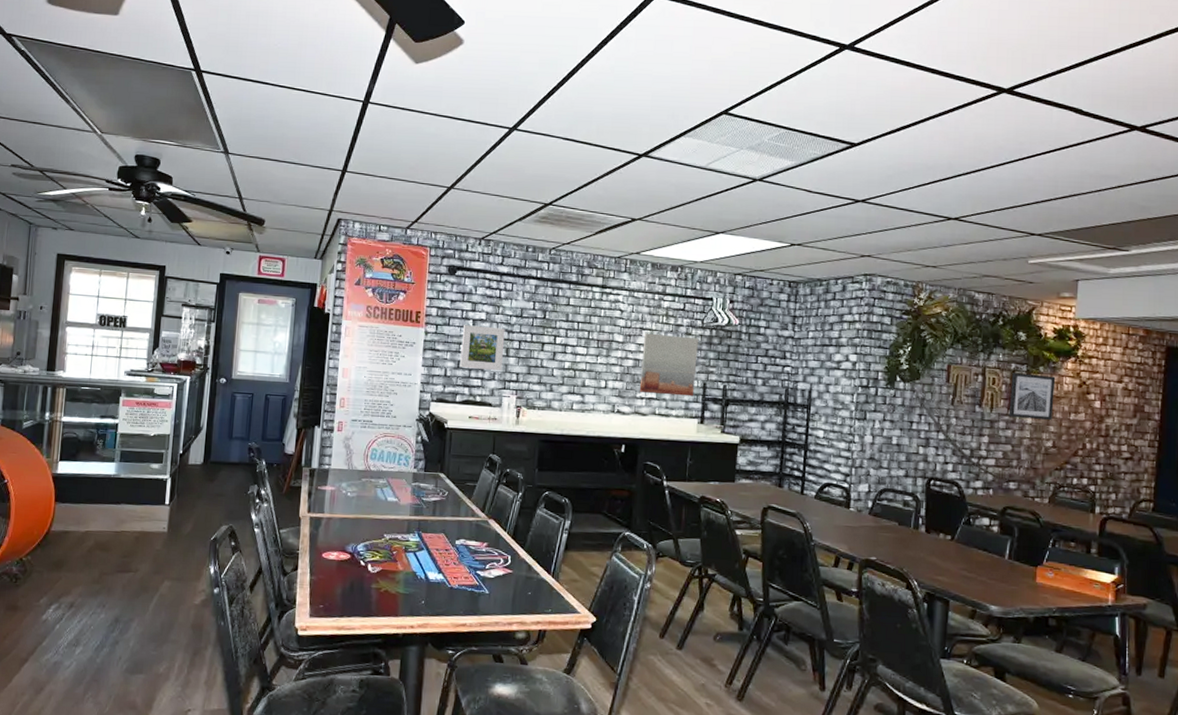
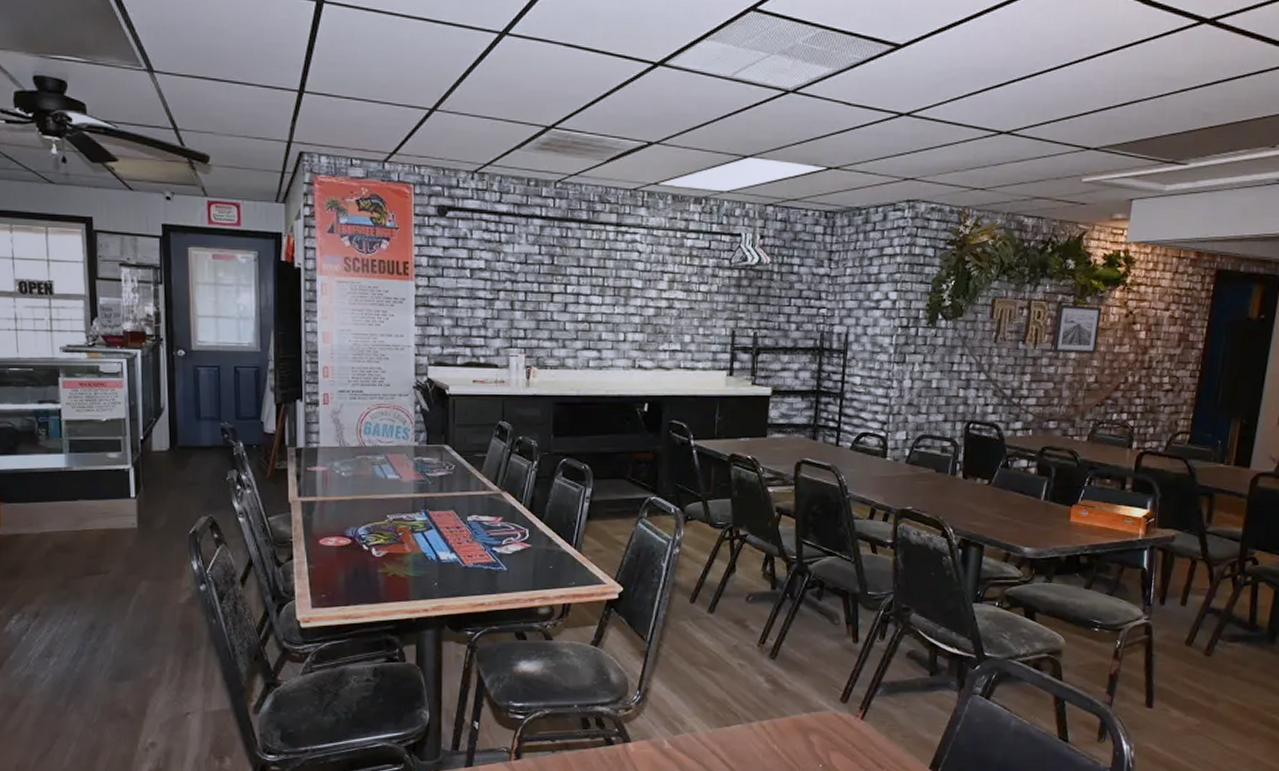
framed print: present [460,325,506,371] -> none [459,275,508,328]
wall art: present [639,333,698,396] -> none [662,277,726,346]

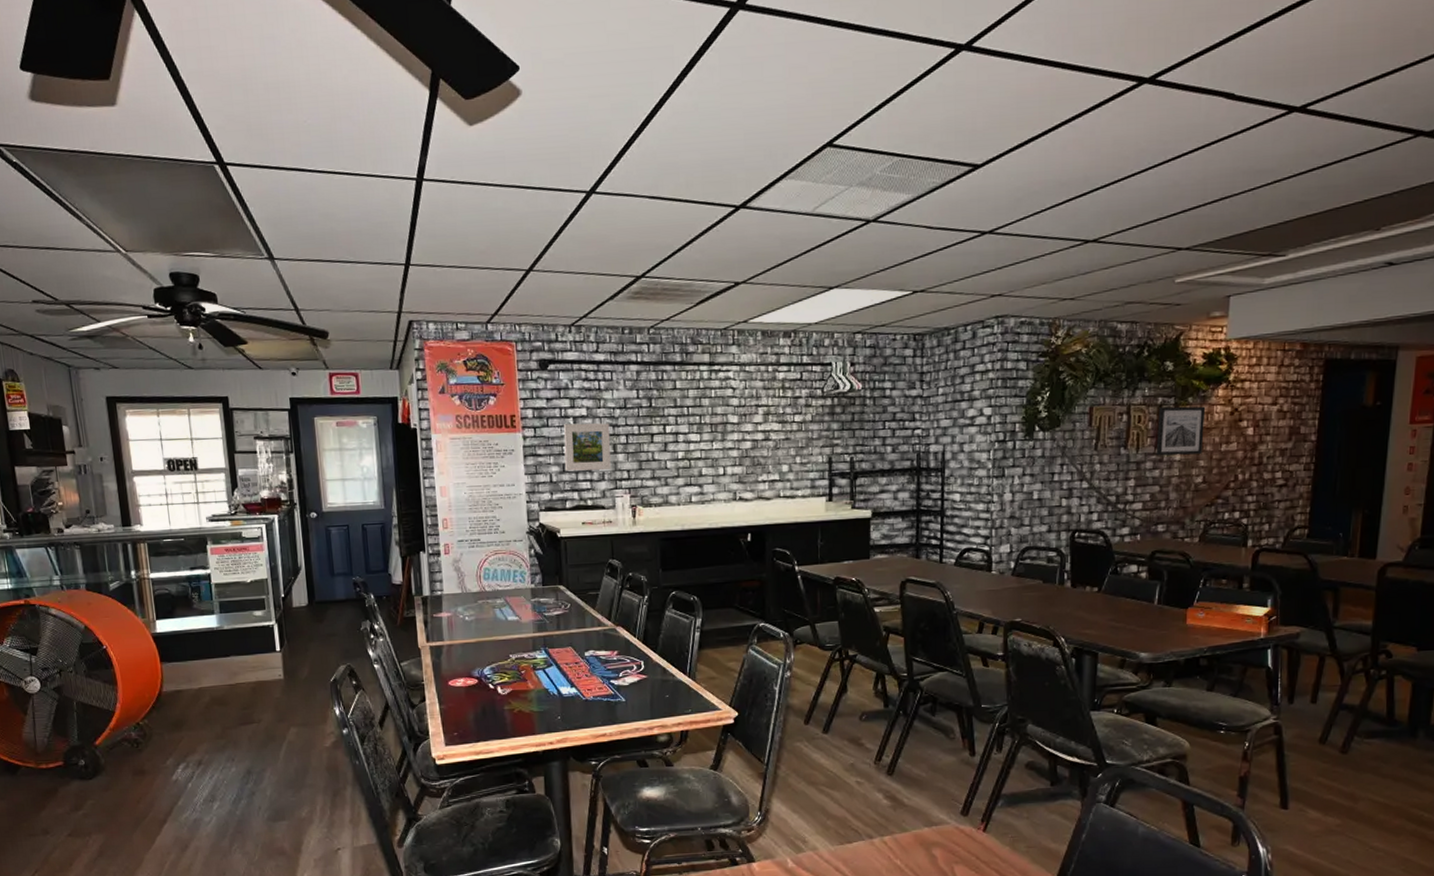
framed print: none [459,275,508,328] -> present [563,423,611,471]

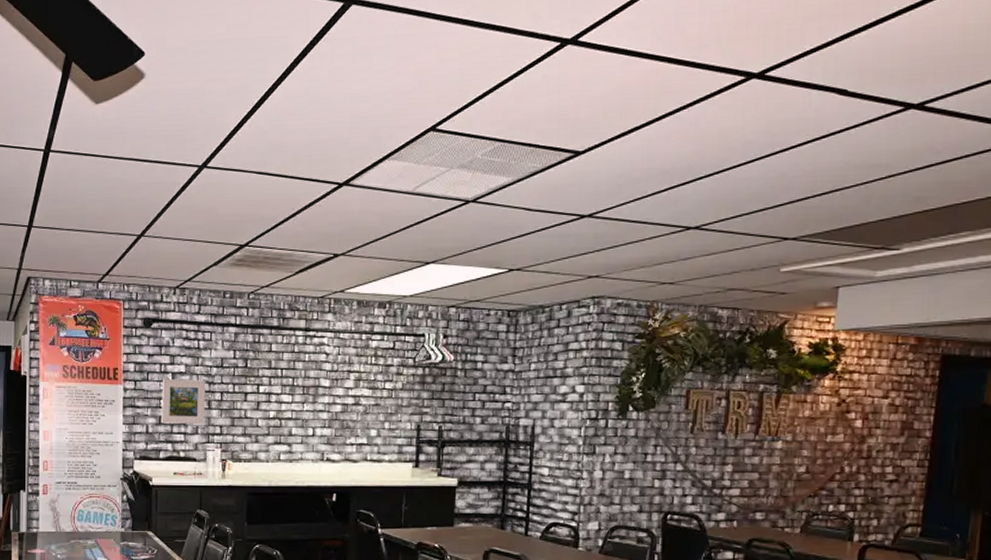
wall art: present [1156,406,1206,456] -> none [755,394,811,445]

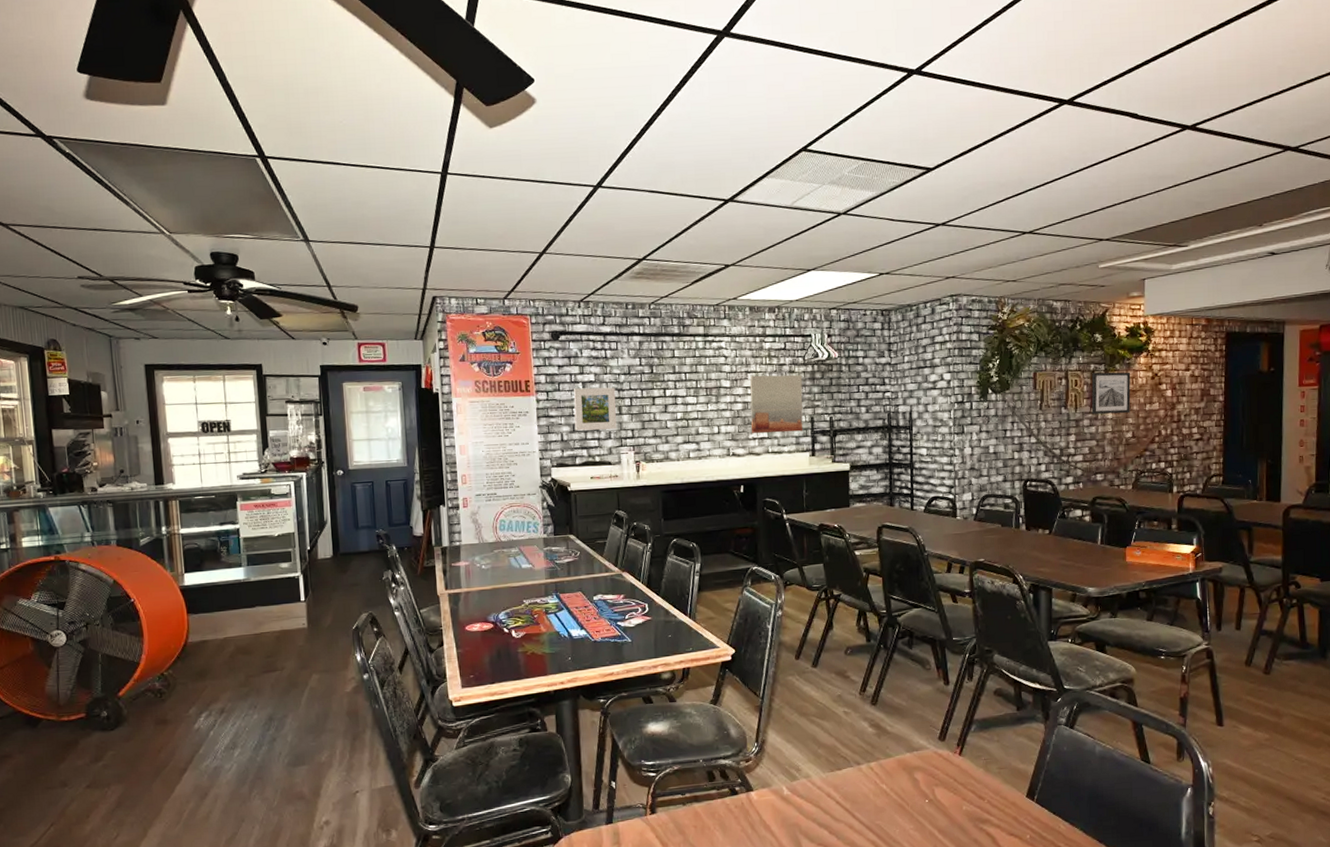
wall art: none [349,376,410,440] -> present [750,375,803,434]
wall art: none [755,394,811,445] -> present [1091,372,1131,415]

